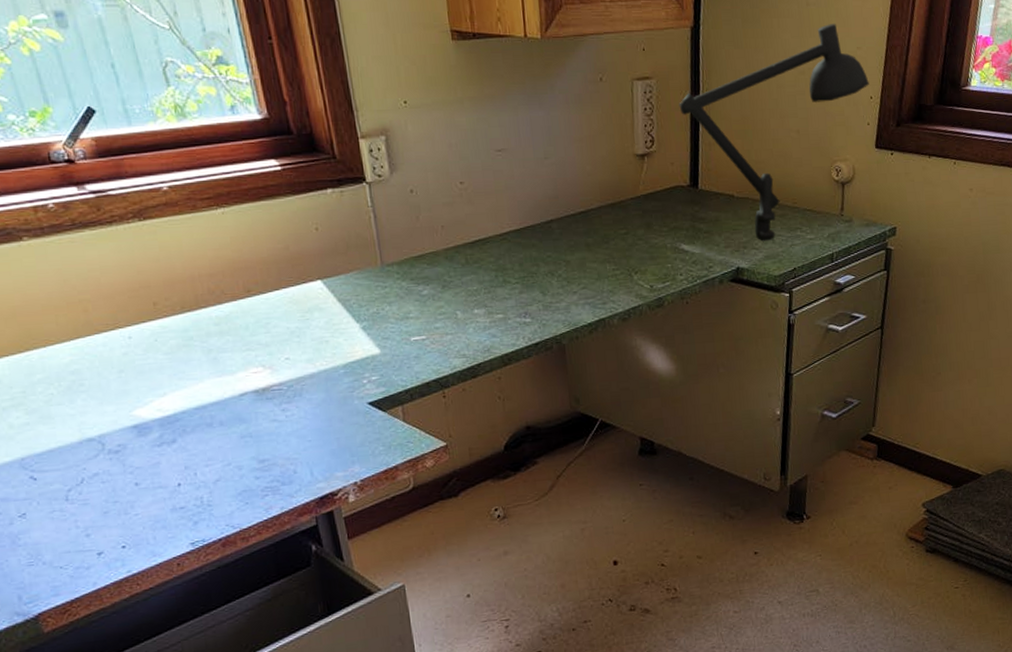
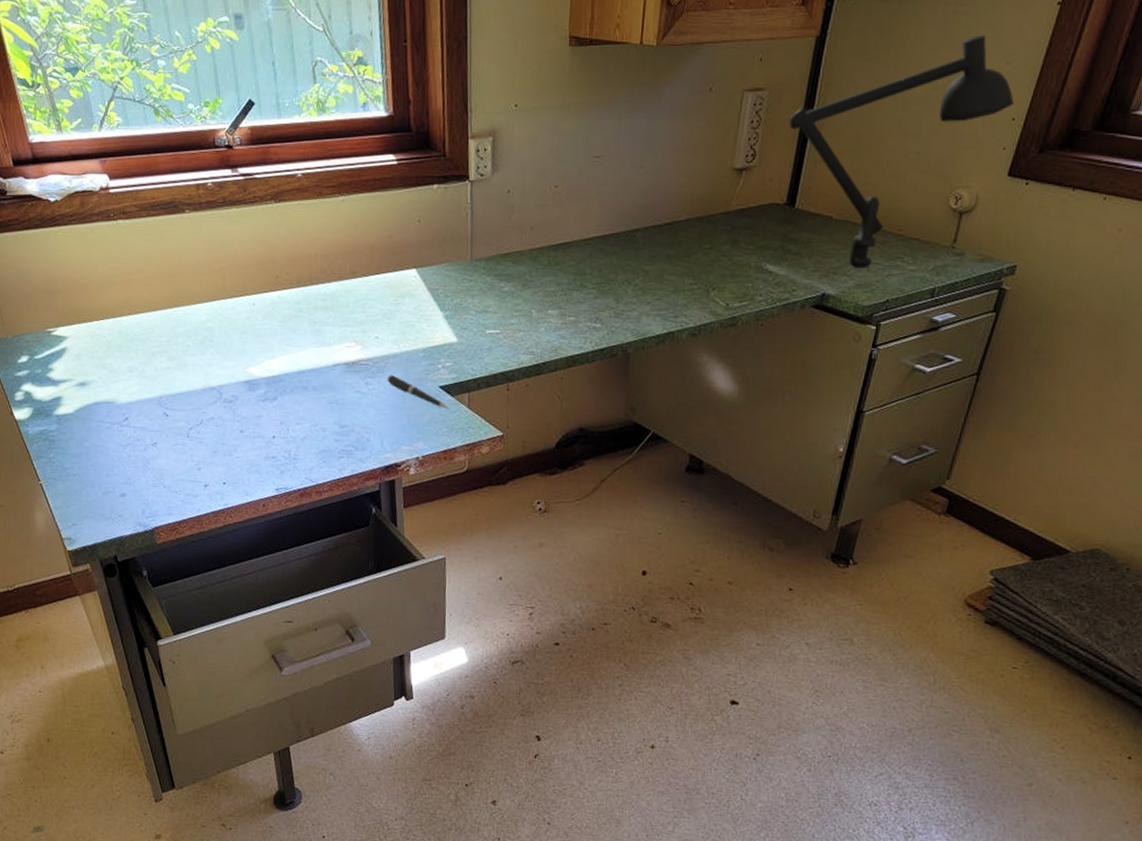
pen: none [306,397,383,427] -> present [387,375,450,410]

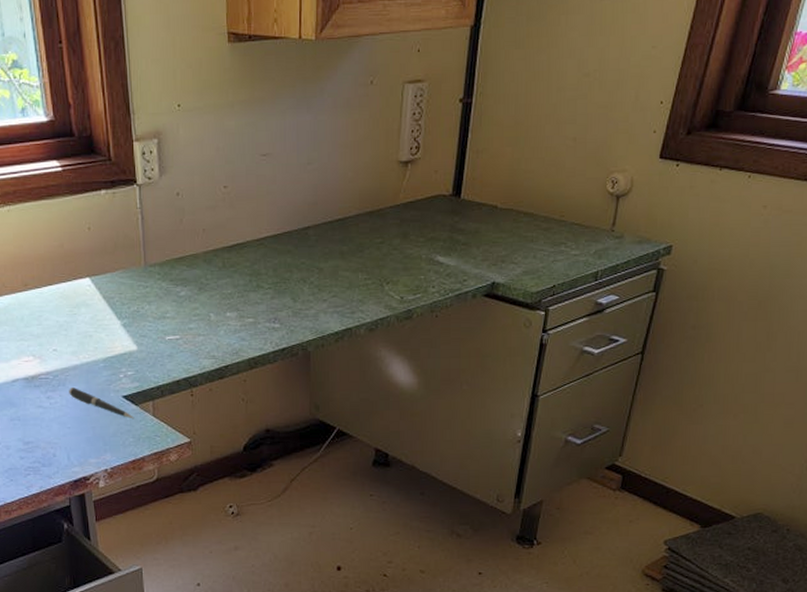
desk lamp: present [789,34,1014,267] -> none [449,19,661,254]

